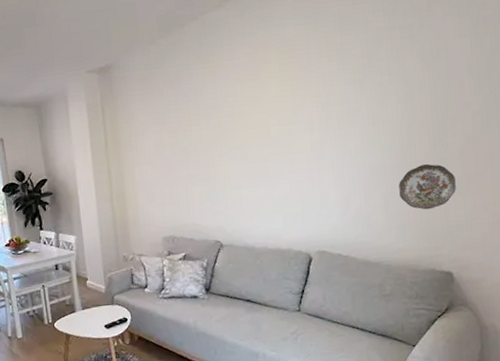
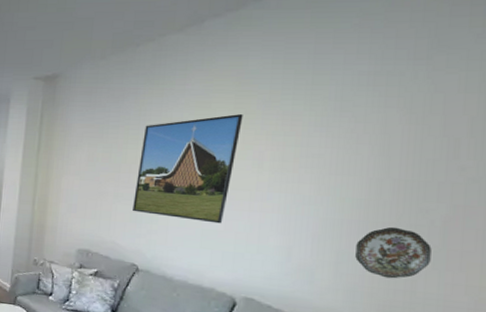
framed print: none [204,81,289,191] -> present [133,114,243,224]

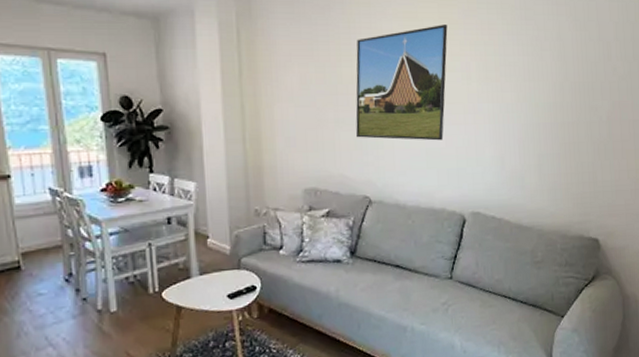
decorative plate: present [355,226,432,279] -> none [552,125,603,173]

